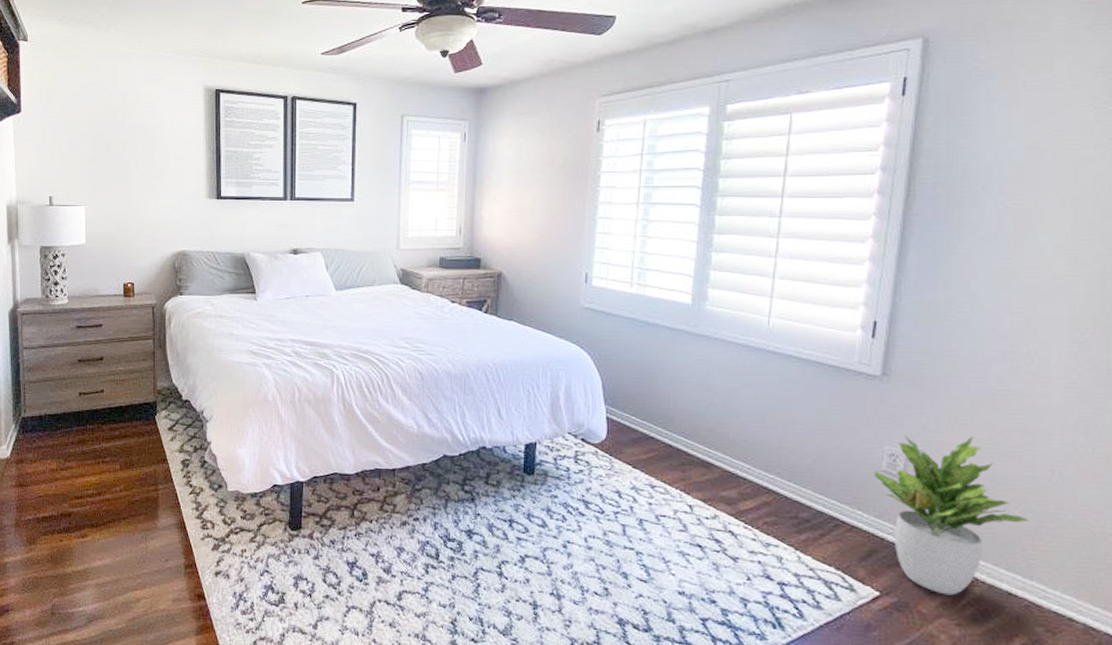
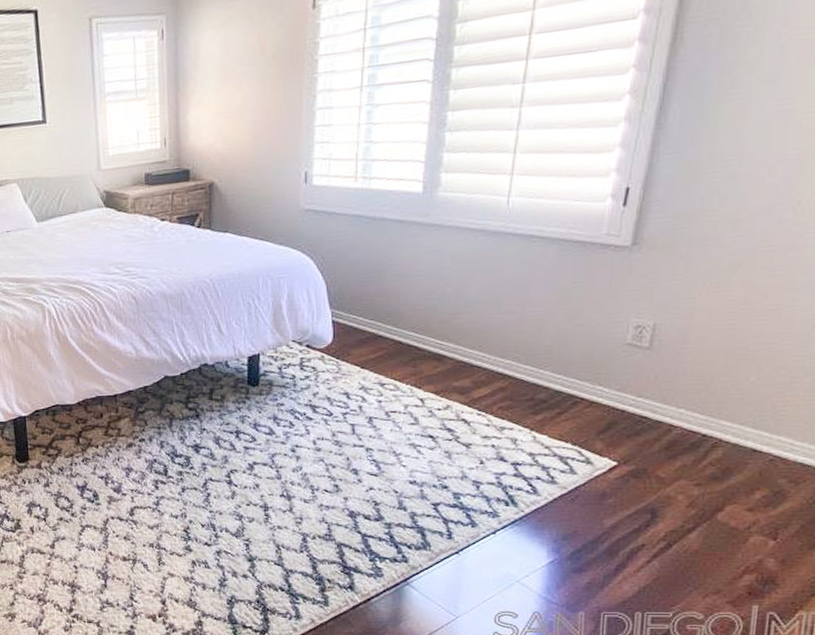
potted plant: present [873,434,1029,596] -> none [617,298,782,458]

